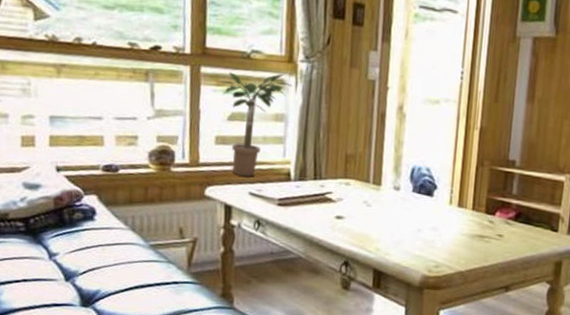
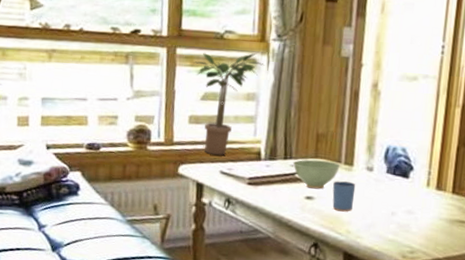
bowl: none [323,179,369,209] -> present [293,159,340,189]
mug: none [362,200,384,229] -> present [332,181,356,211]

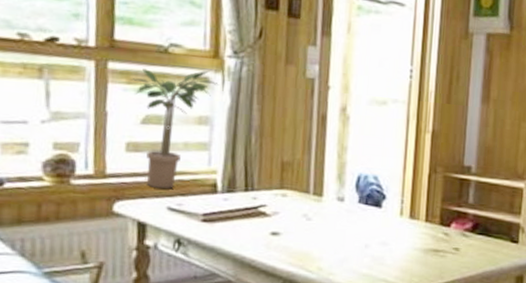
bowl: present [293,159,340,189] -> none [256,190,309,224]
mug: present [332,181,356,211] -> none [301,213,326,246]

